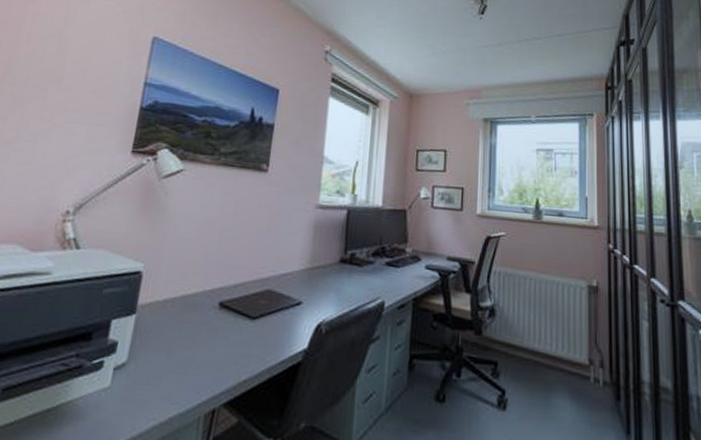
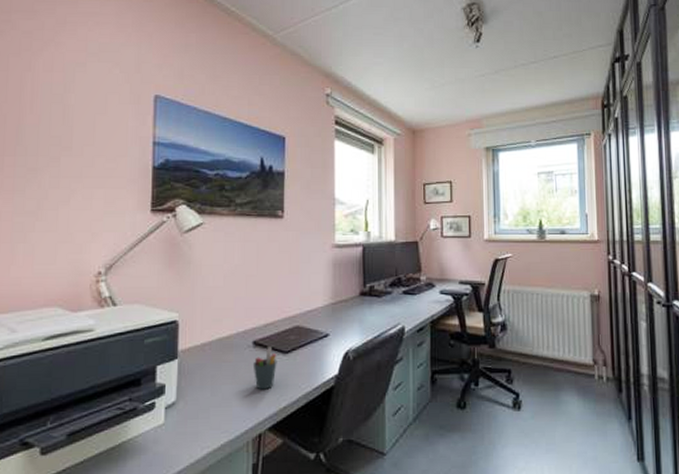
pen holder: none [215,308,244,359] -> present [252,345,277,390]

